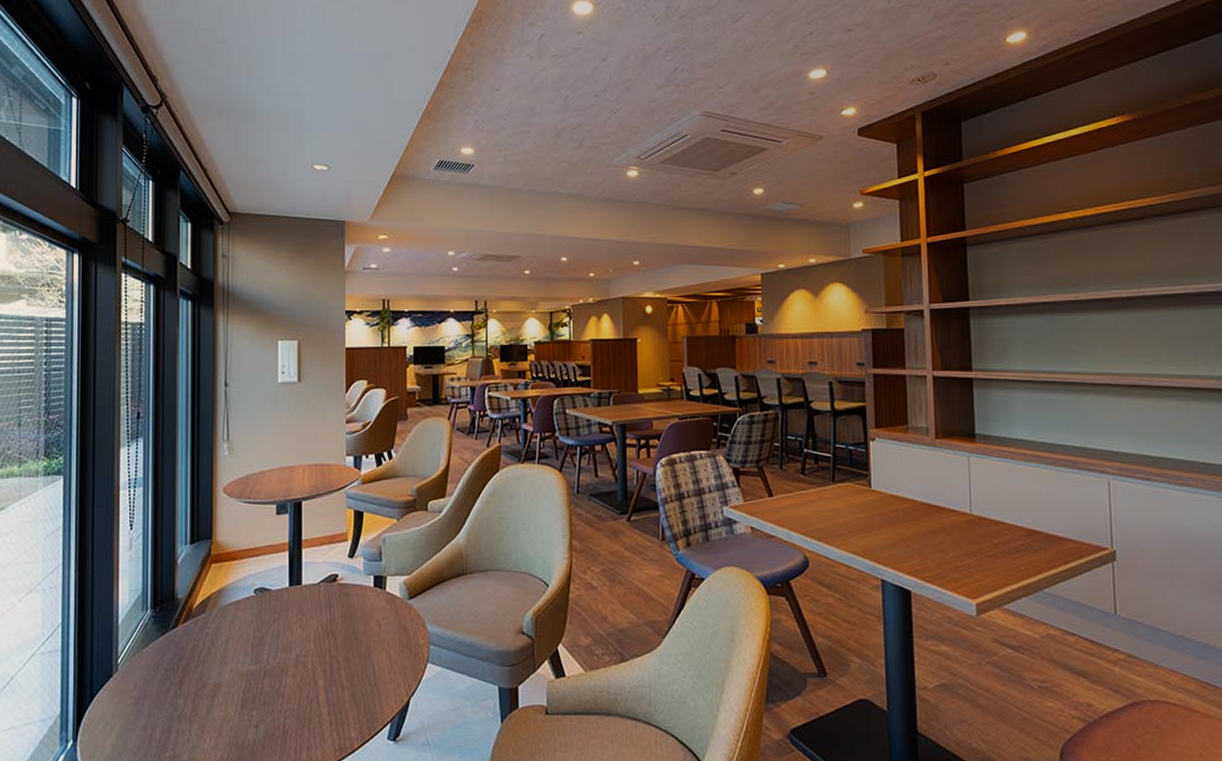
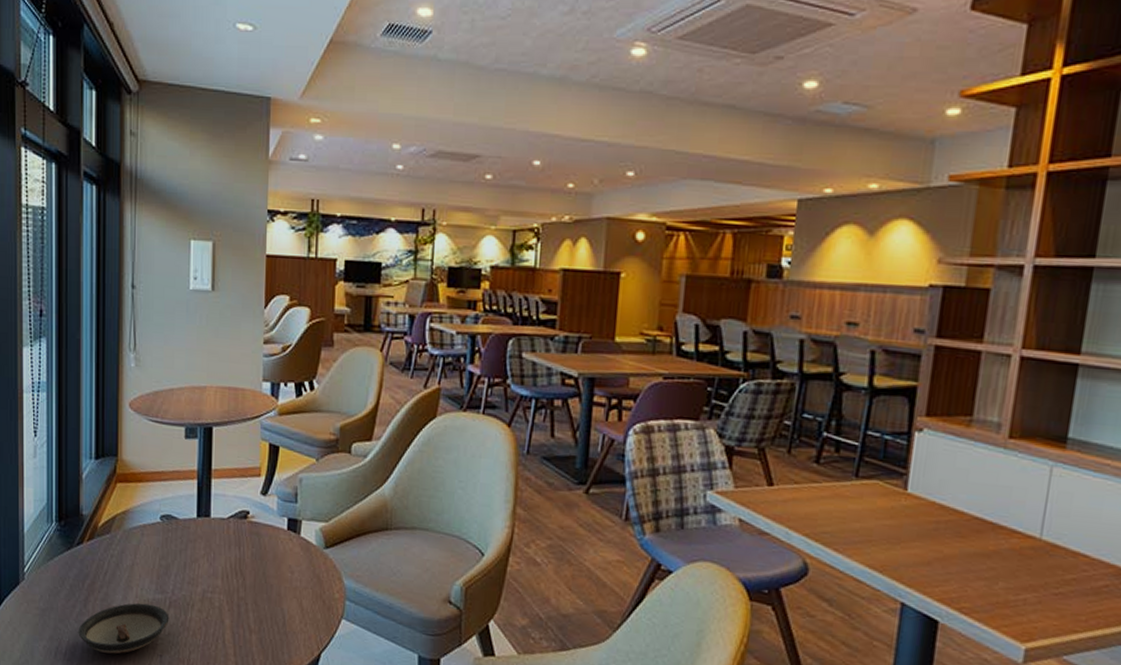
saucer: none [173,676,264,732] -> present [78,603,169,654]

